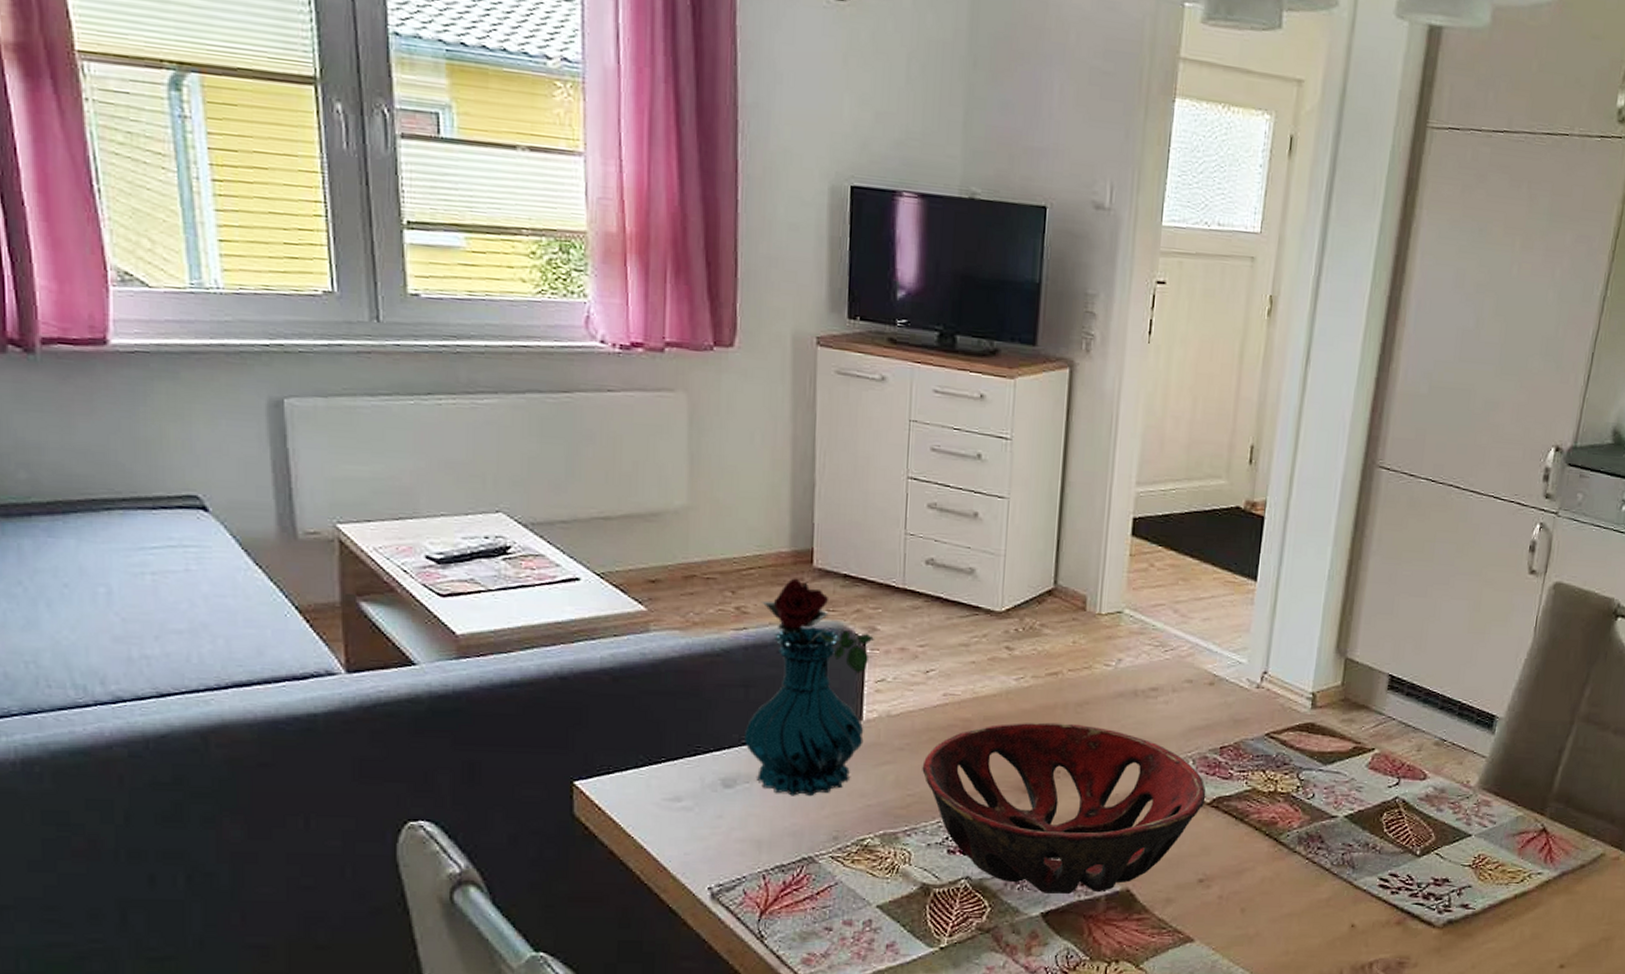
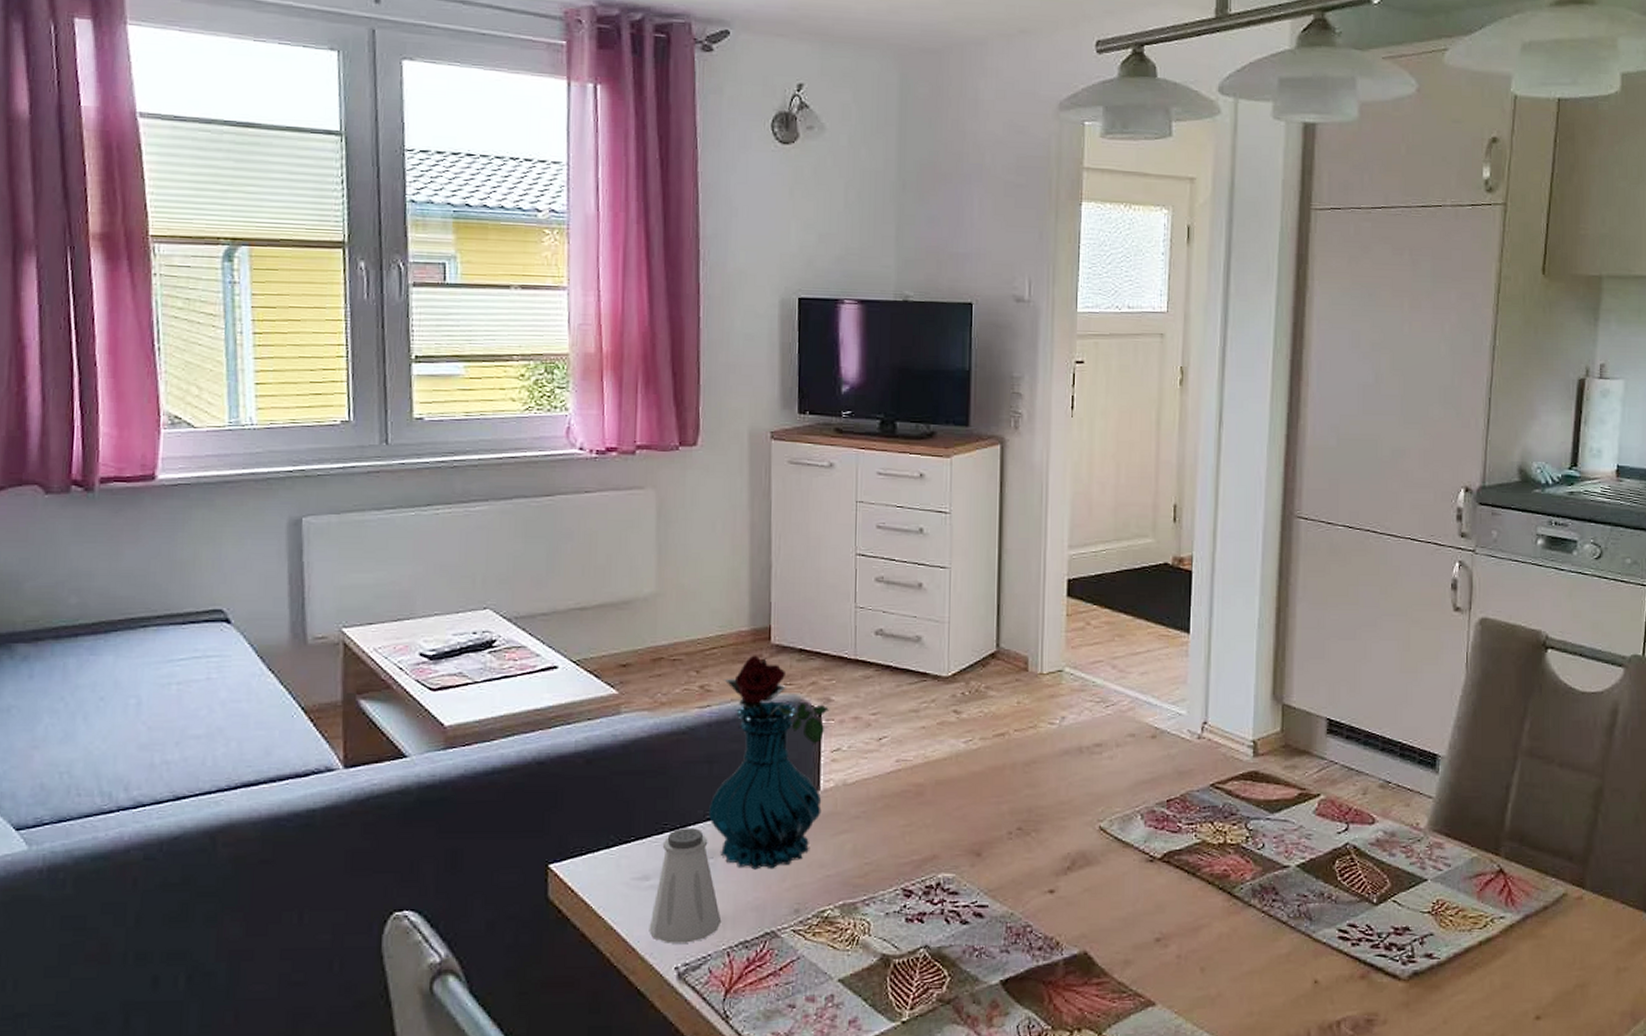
saltshaker: none [681,751,757,865] -> present [649,828,722,944]
decorative bowl: present [922,722,1206,895] -> none [878,783,1157,961]

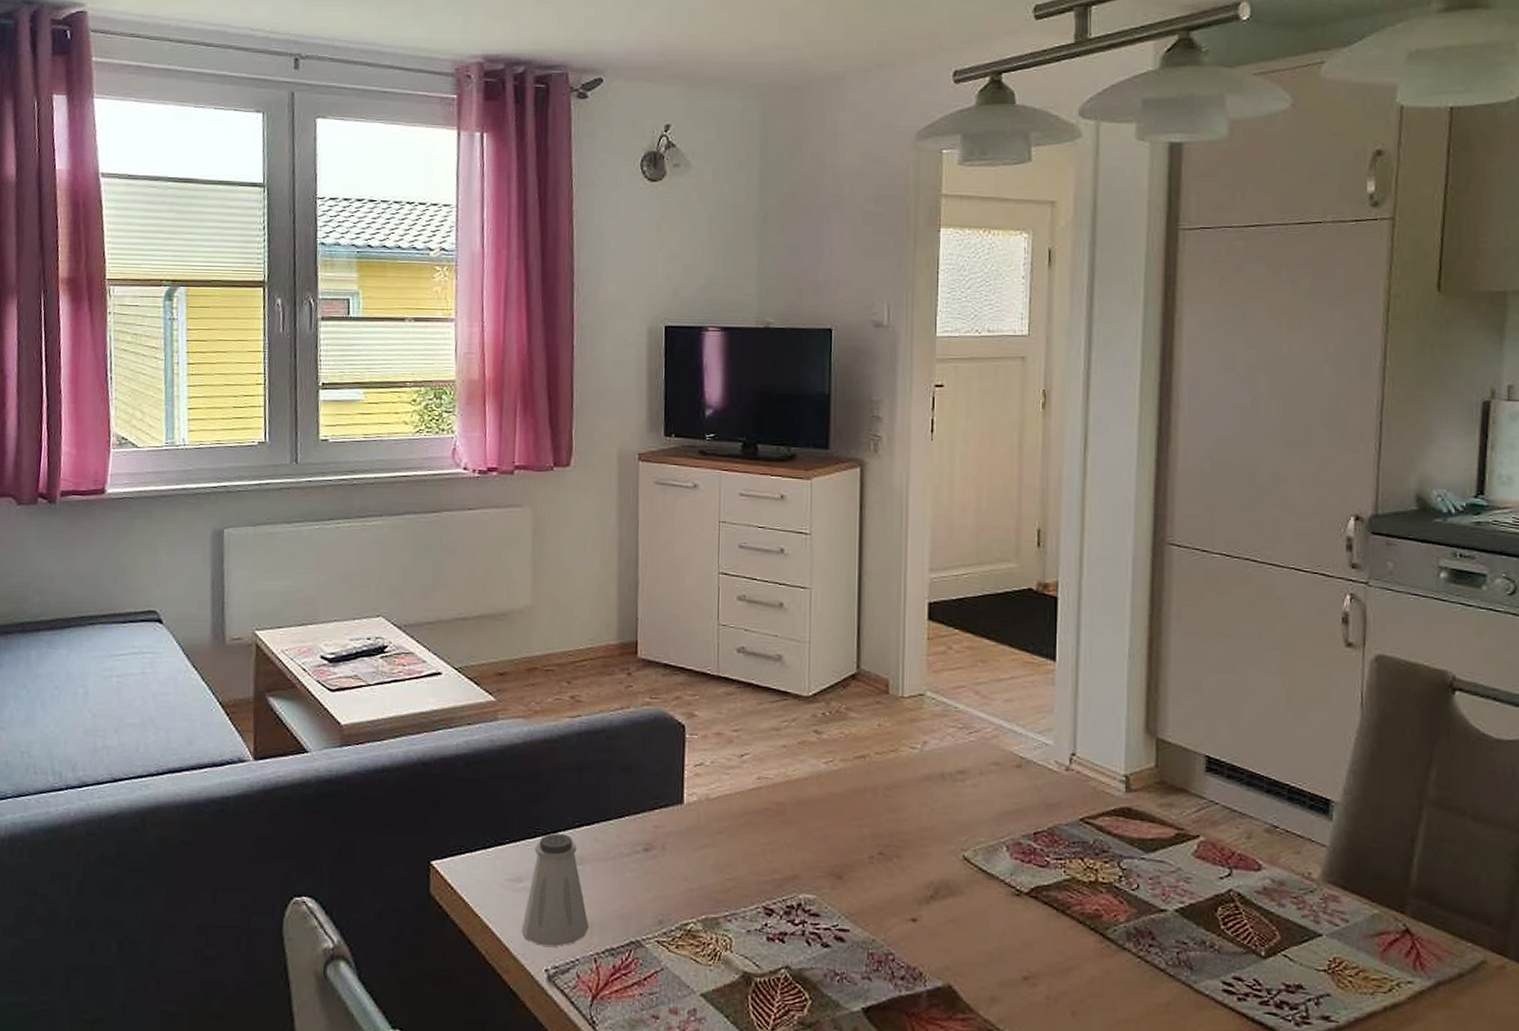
vase: present [709,655,830,870] -> none [578,668,694,879]

